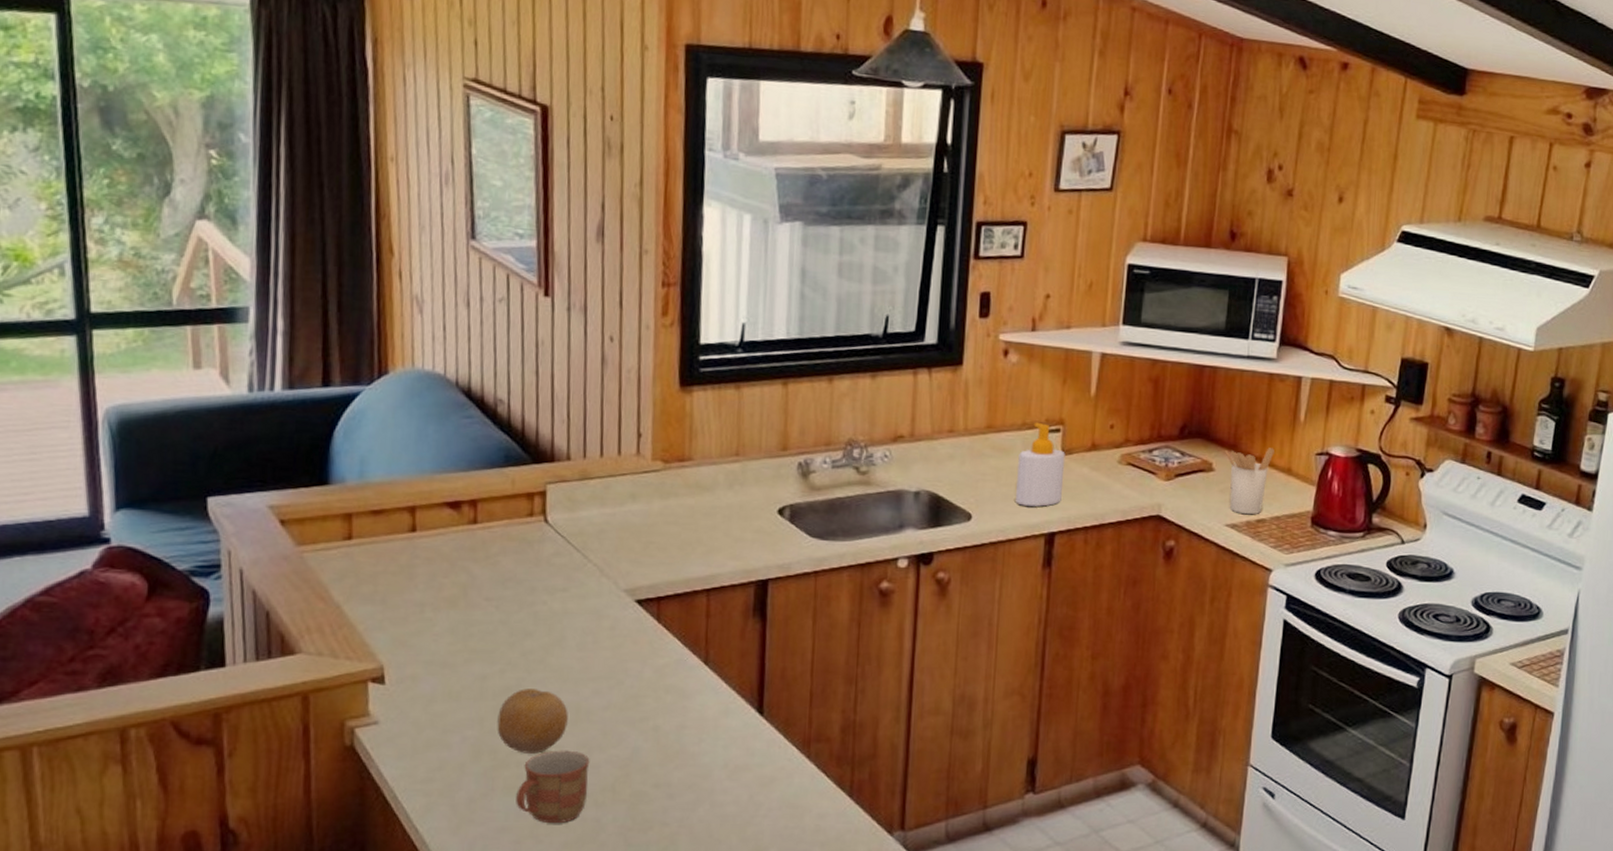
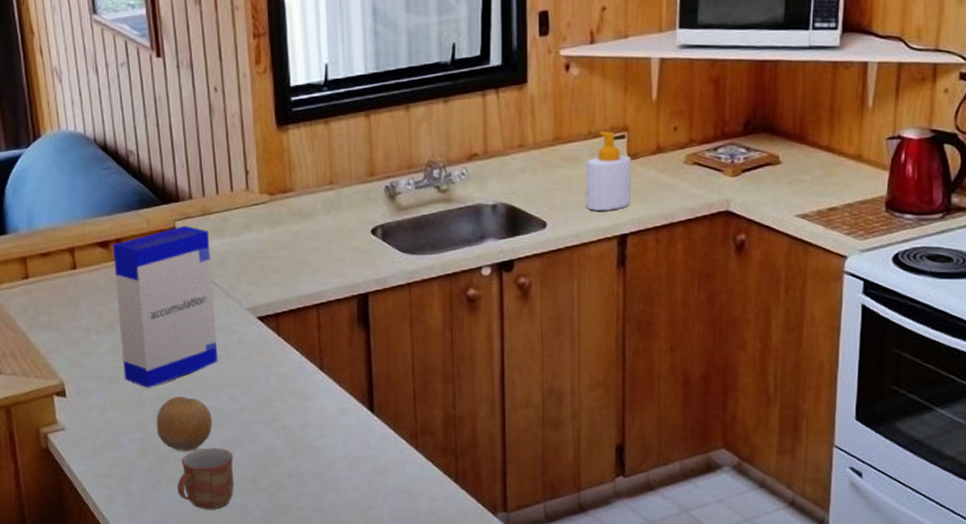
cereal box: none [462,489,587,677] -> present [113,225,218,388]
utensil holder: present [1225,448,1274,515] -> none [791,136,843,204]

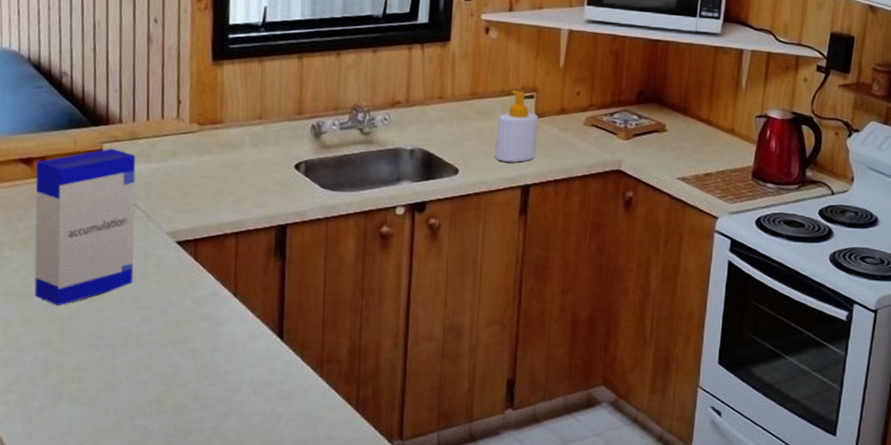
fruit: present [156,397,212,451] -> none [62,316,121,371]
mug: present [177,447,234,510] -> none [78,368,139,430]

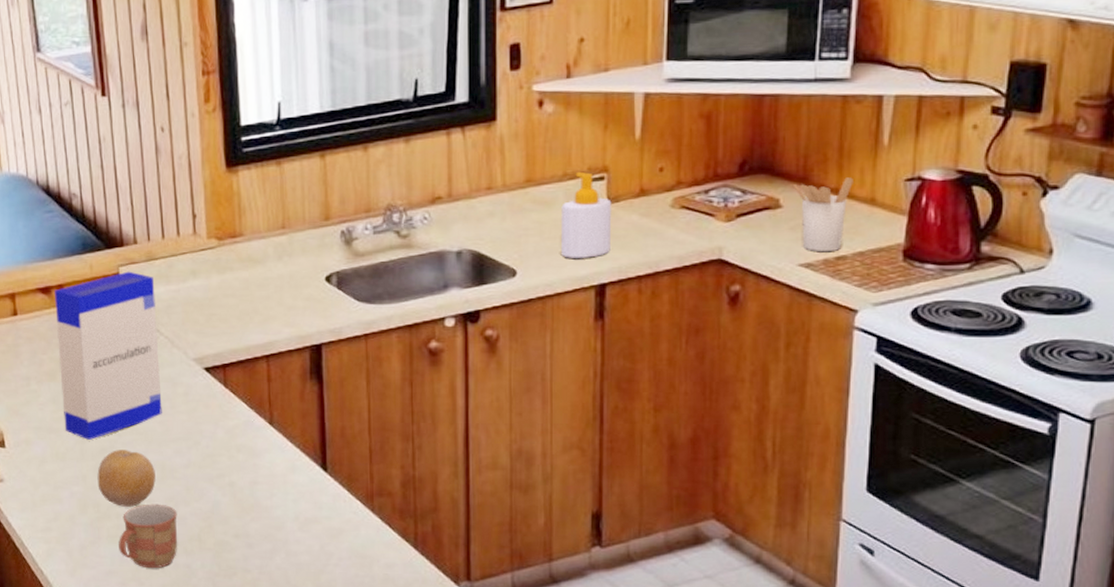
fruit: none [62,316,121,371] -> present [97,450,156,507]
mug: none [78,368,139,430] -> present [119,503,178,569]
utensil holder: none [676,111,719,170] -> present [794,177,853,252]

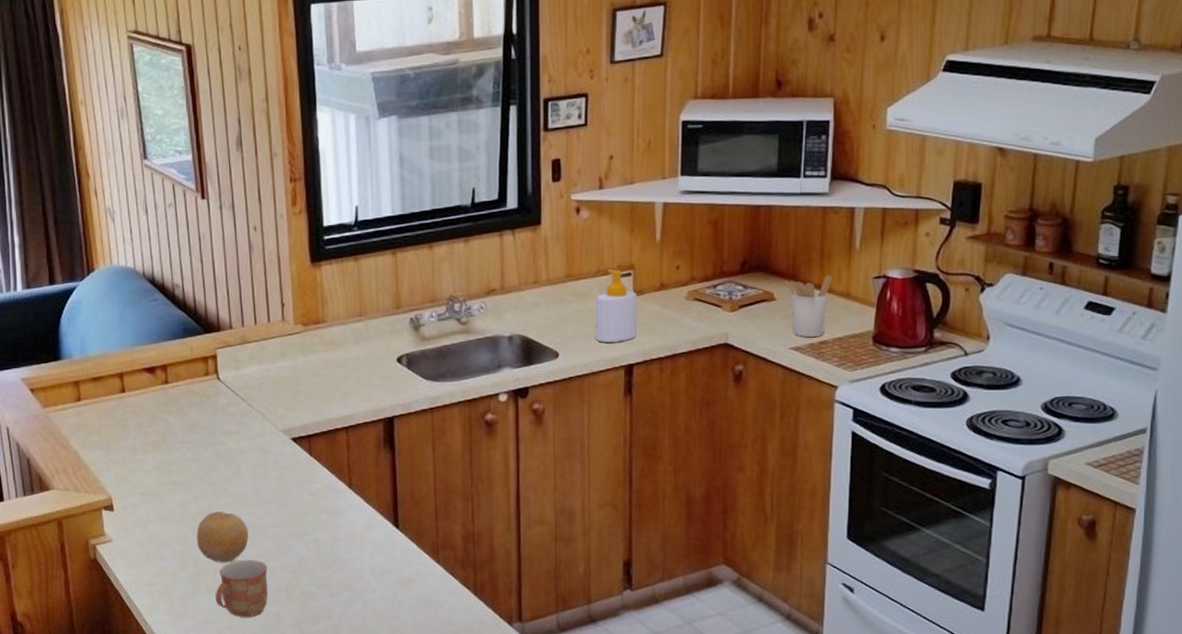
cereal box: present [55,271,162,440] -> none [159,353,254,503]

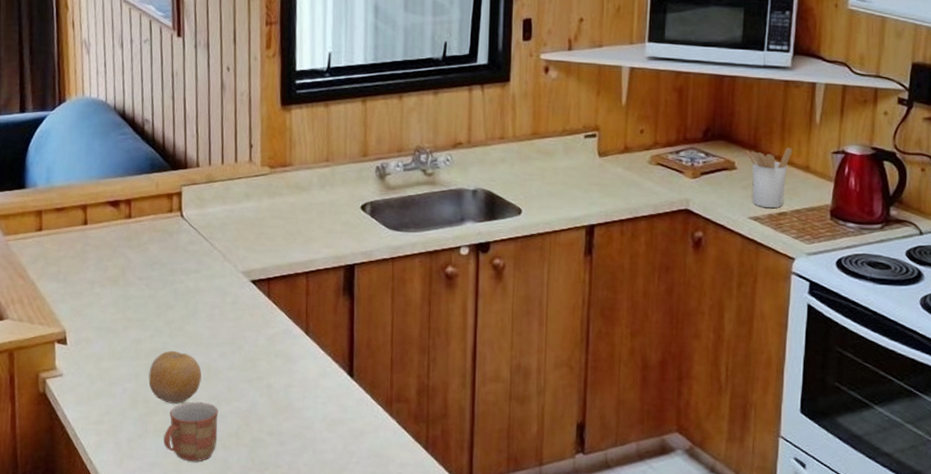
soap bottle: present [596,268,638,342] -> none [559,128,601,202]

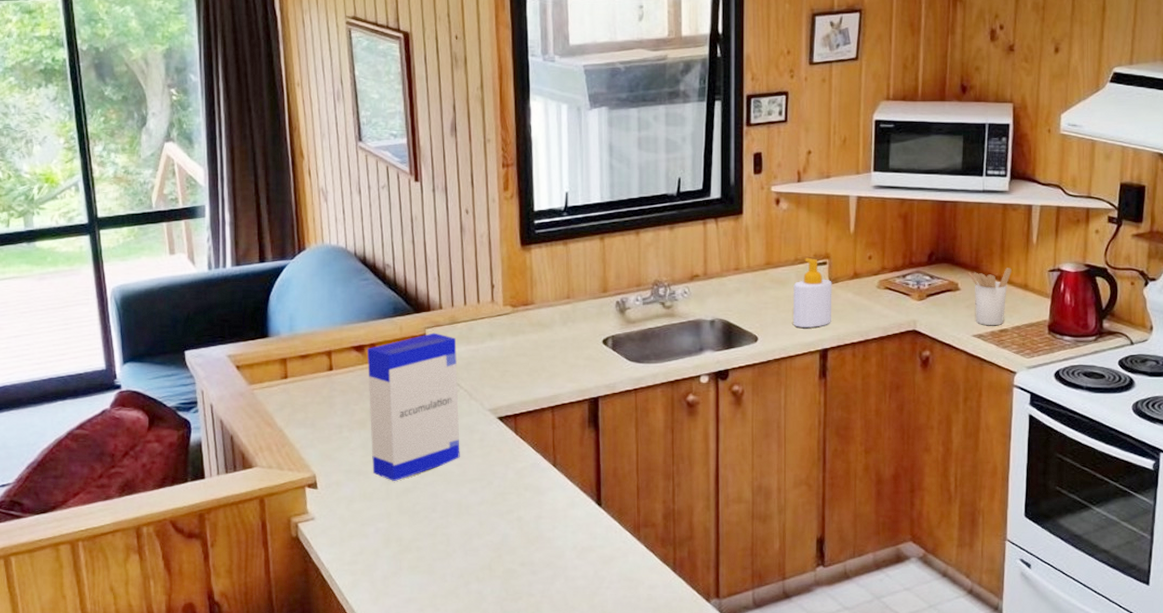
cereal box: none [122,191,212,341] -> present [368,333,460,481]
fruit: present [148,351,202,404] -> none [401,490,453,540]
mug: present [164,401,219,462] -> none [418,537,471,596]
soap bottle: none [559,128,601,202] -> present [793,257,832,328]

